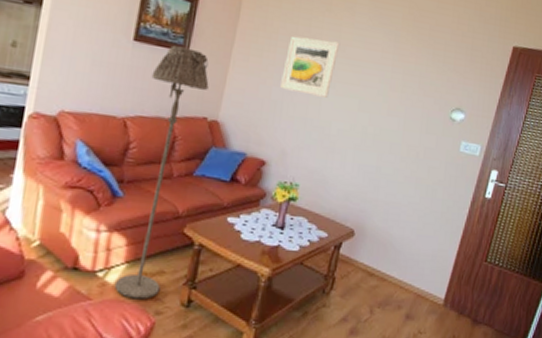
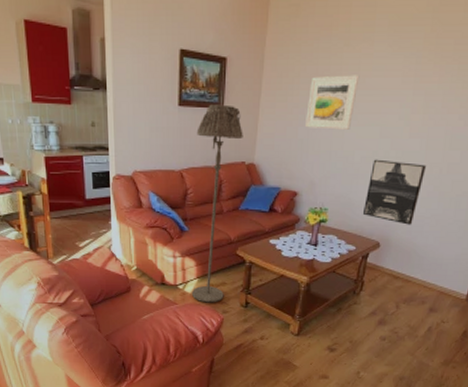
wall art: none [336,134,404,212] -> present [362,159,427,225]

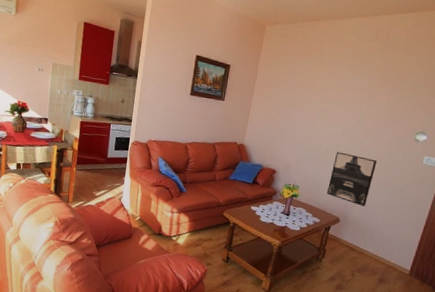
floor lamp: present [192,104,243,303] -> none [183,97,238,256]
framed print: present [305,75,360,130] -> none [285,86,328,127]

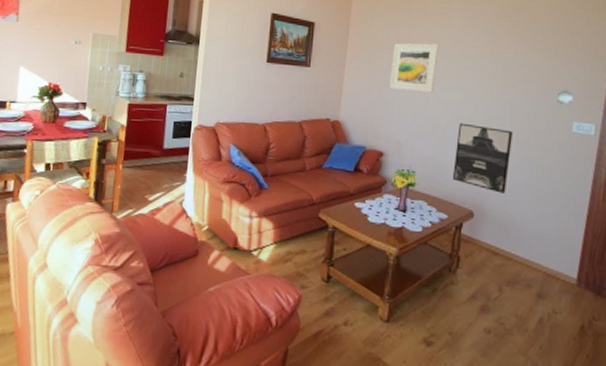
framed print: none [285,86,328,127] -> present [390,43,440,93]

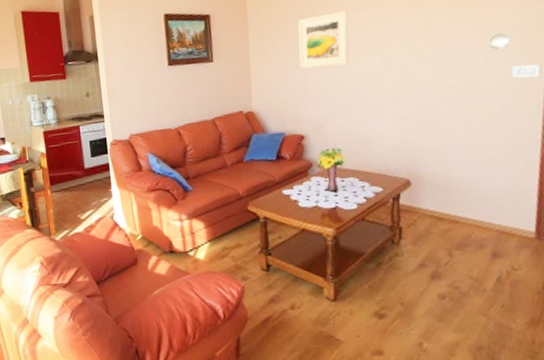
wall art: present [452,123,513,194] -> none [381,88,444,157]

